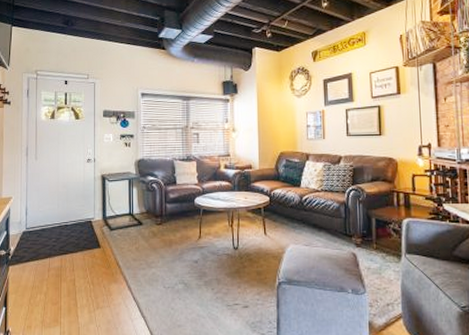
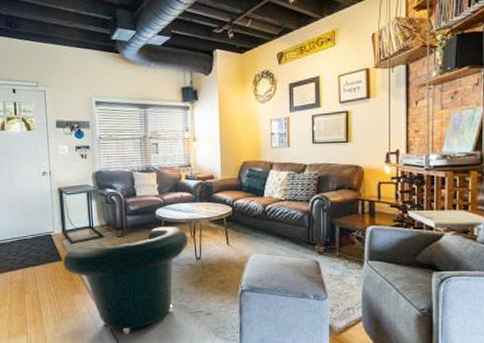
armchair: none [102,215,226,327] -> present [63,227,189,334]

